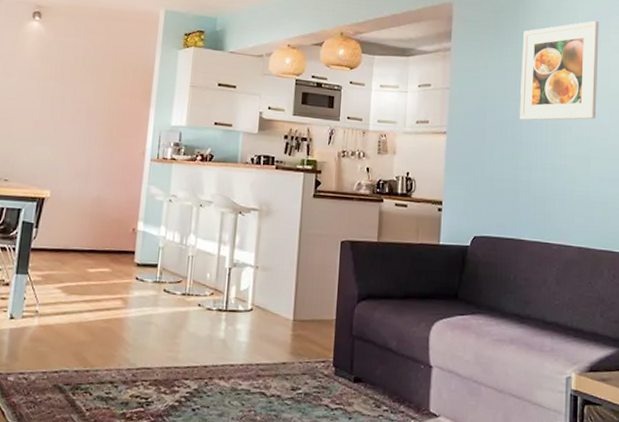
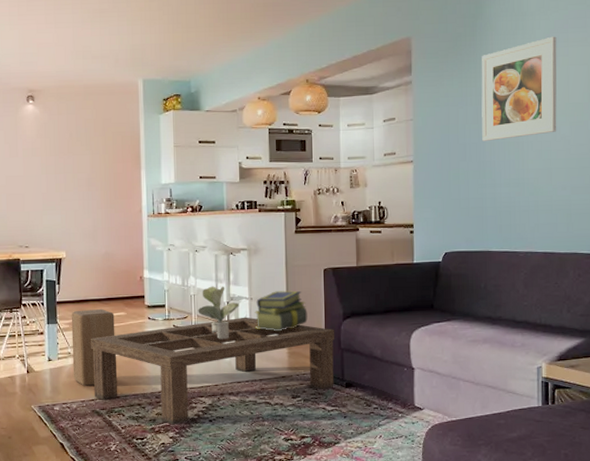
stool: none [37,261,97,354] -> present [71,308,115,386]
coffee table: none [58,287,346,411] -> present [91,317,334,425]
potted plant: none [194,248,243,312] -> present [198,286,239,340]
stack of books: none [258,261,319,309] -> present [254,290,308,332]

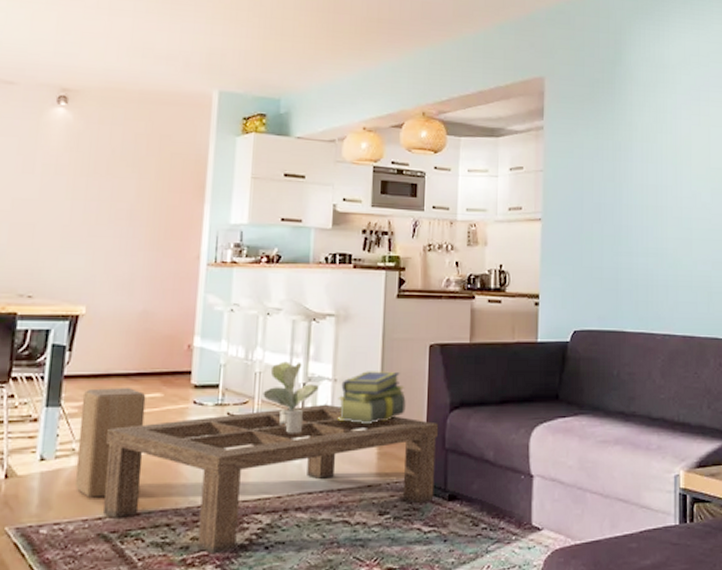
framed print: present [481,36,557,141] -> none [618,93,698,203]

